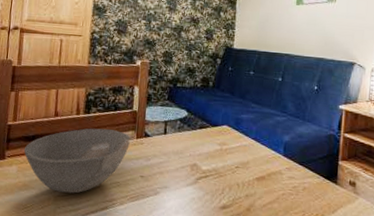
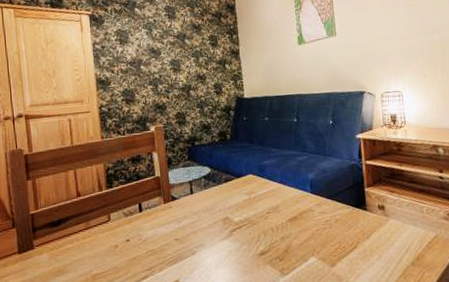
bowl: present [23,128,130,194] -> none [51,199,158,271]

